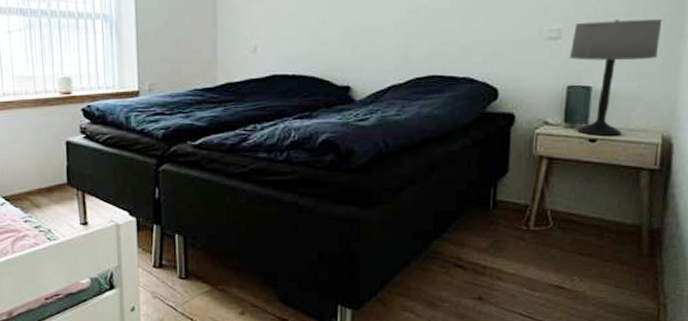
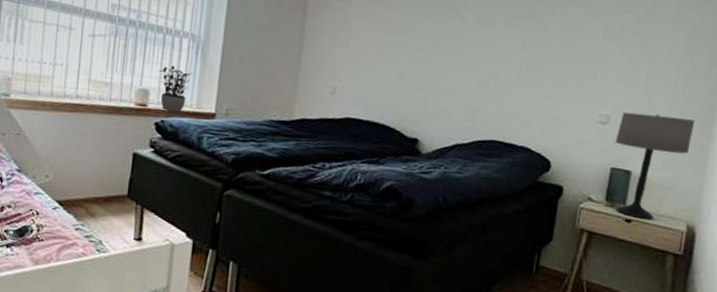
potted plant: none [76,49,110,95] -> present [158,65,192,112]

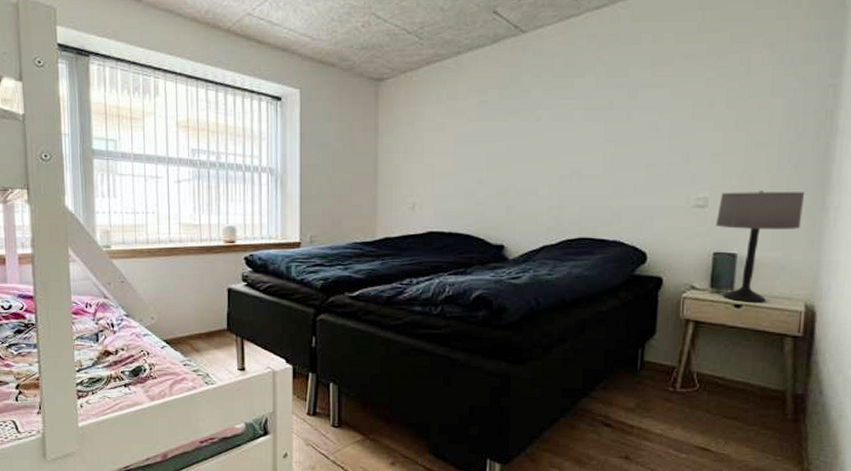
potted plant: present [158,65,192,112] -> none [242,201,274,245]

